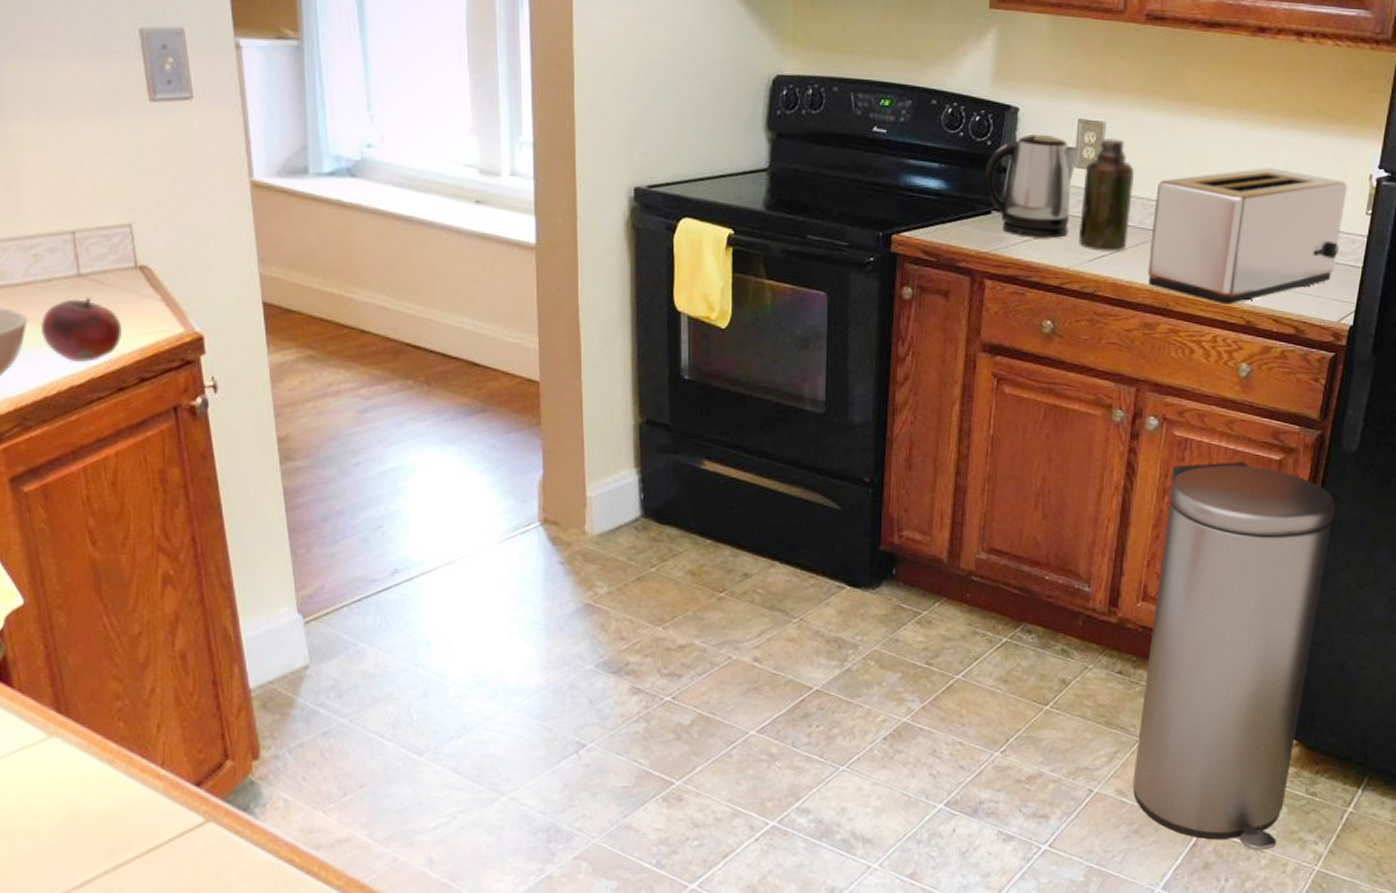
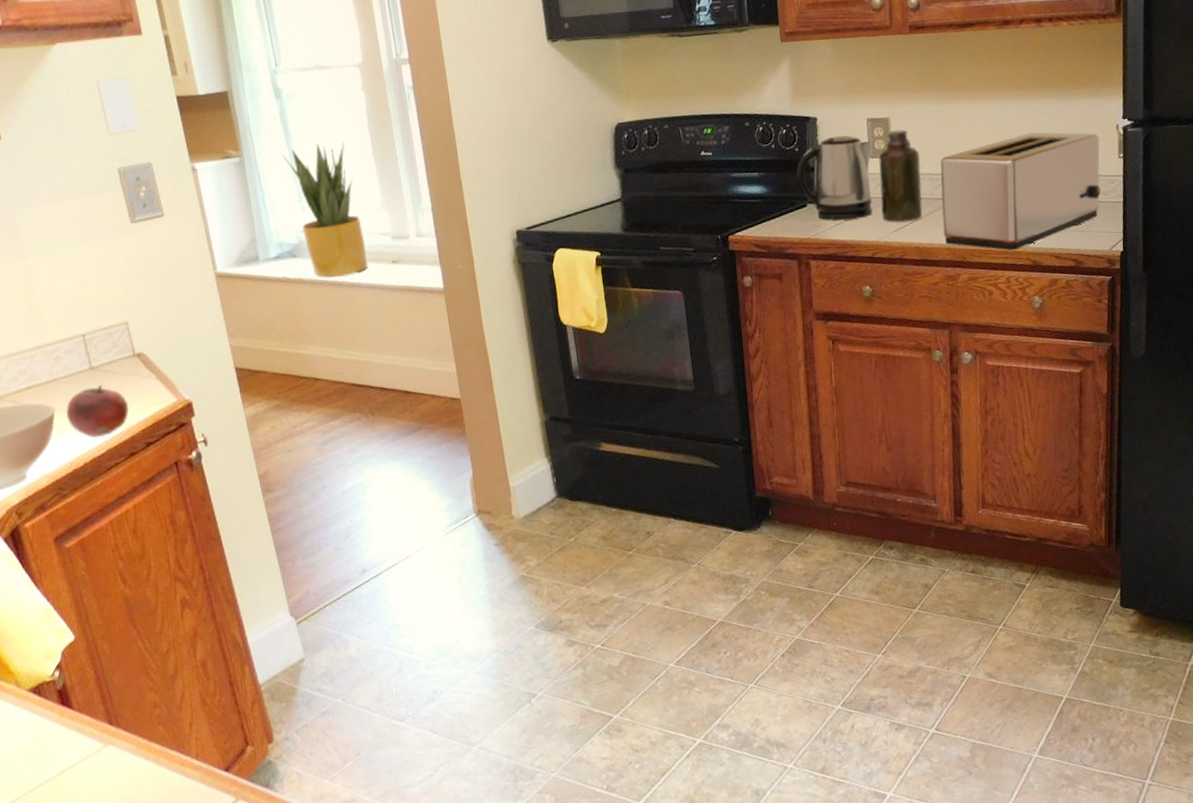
planter: none [352,38,445,210] -> present [282,142,369,278]
pedal bin: present [1132,461,1336,851] -> none [990,378,1135,711]

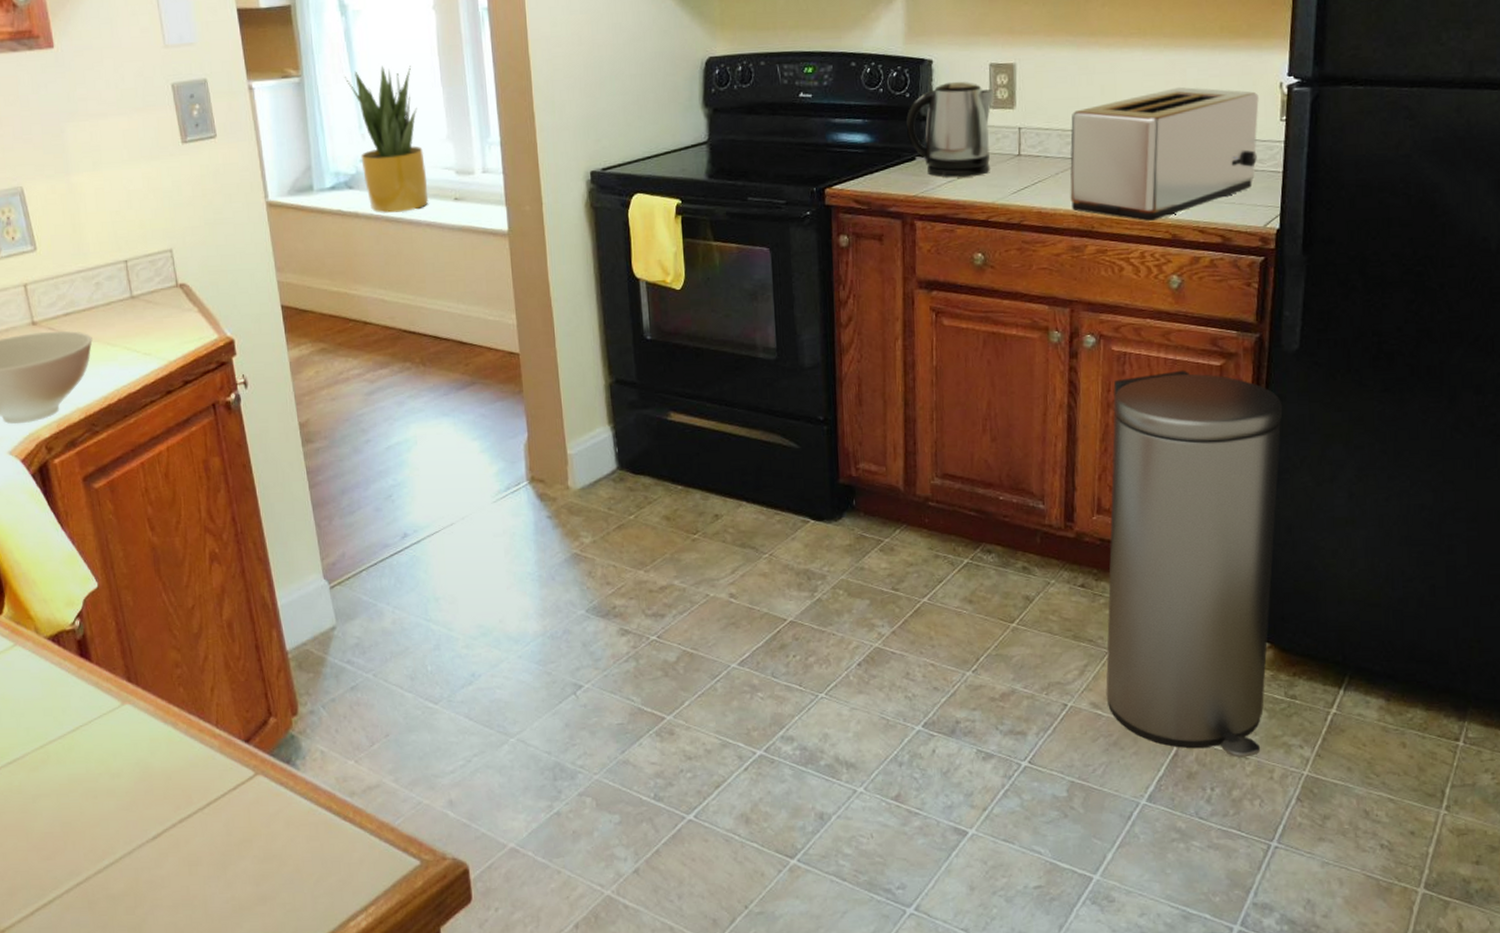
fruit: present [65,384,129,438] -> none [102,315,169,373]
canister: present [878,129,923,223] -> none [999,77,1049,183]
pedal bin: none [990,378,1135,711] -> present [1106,370,1283,758]

